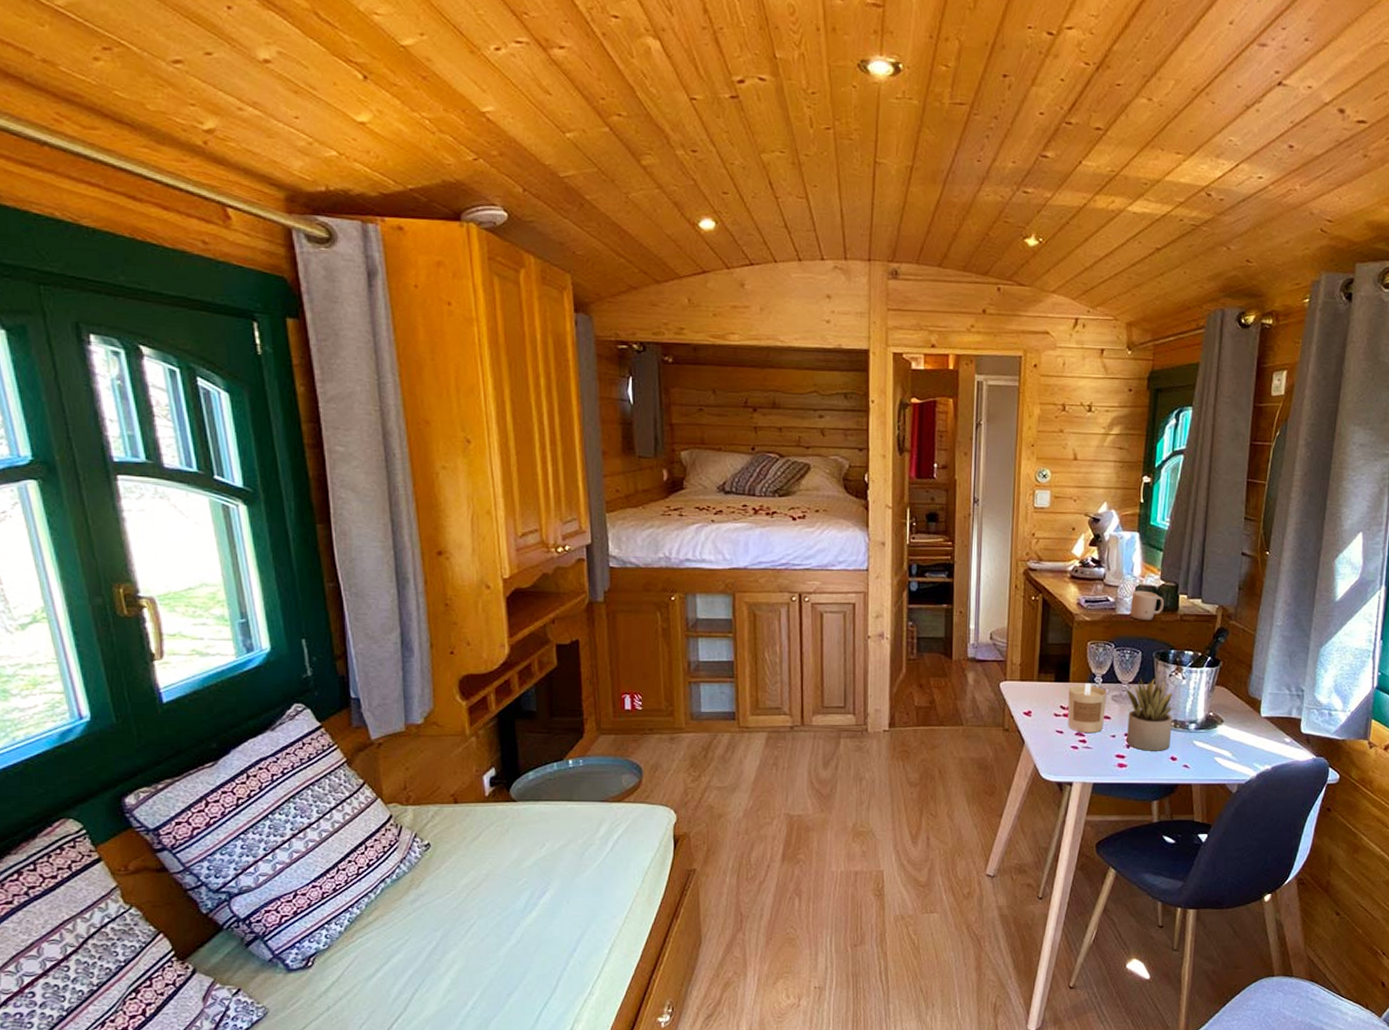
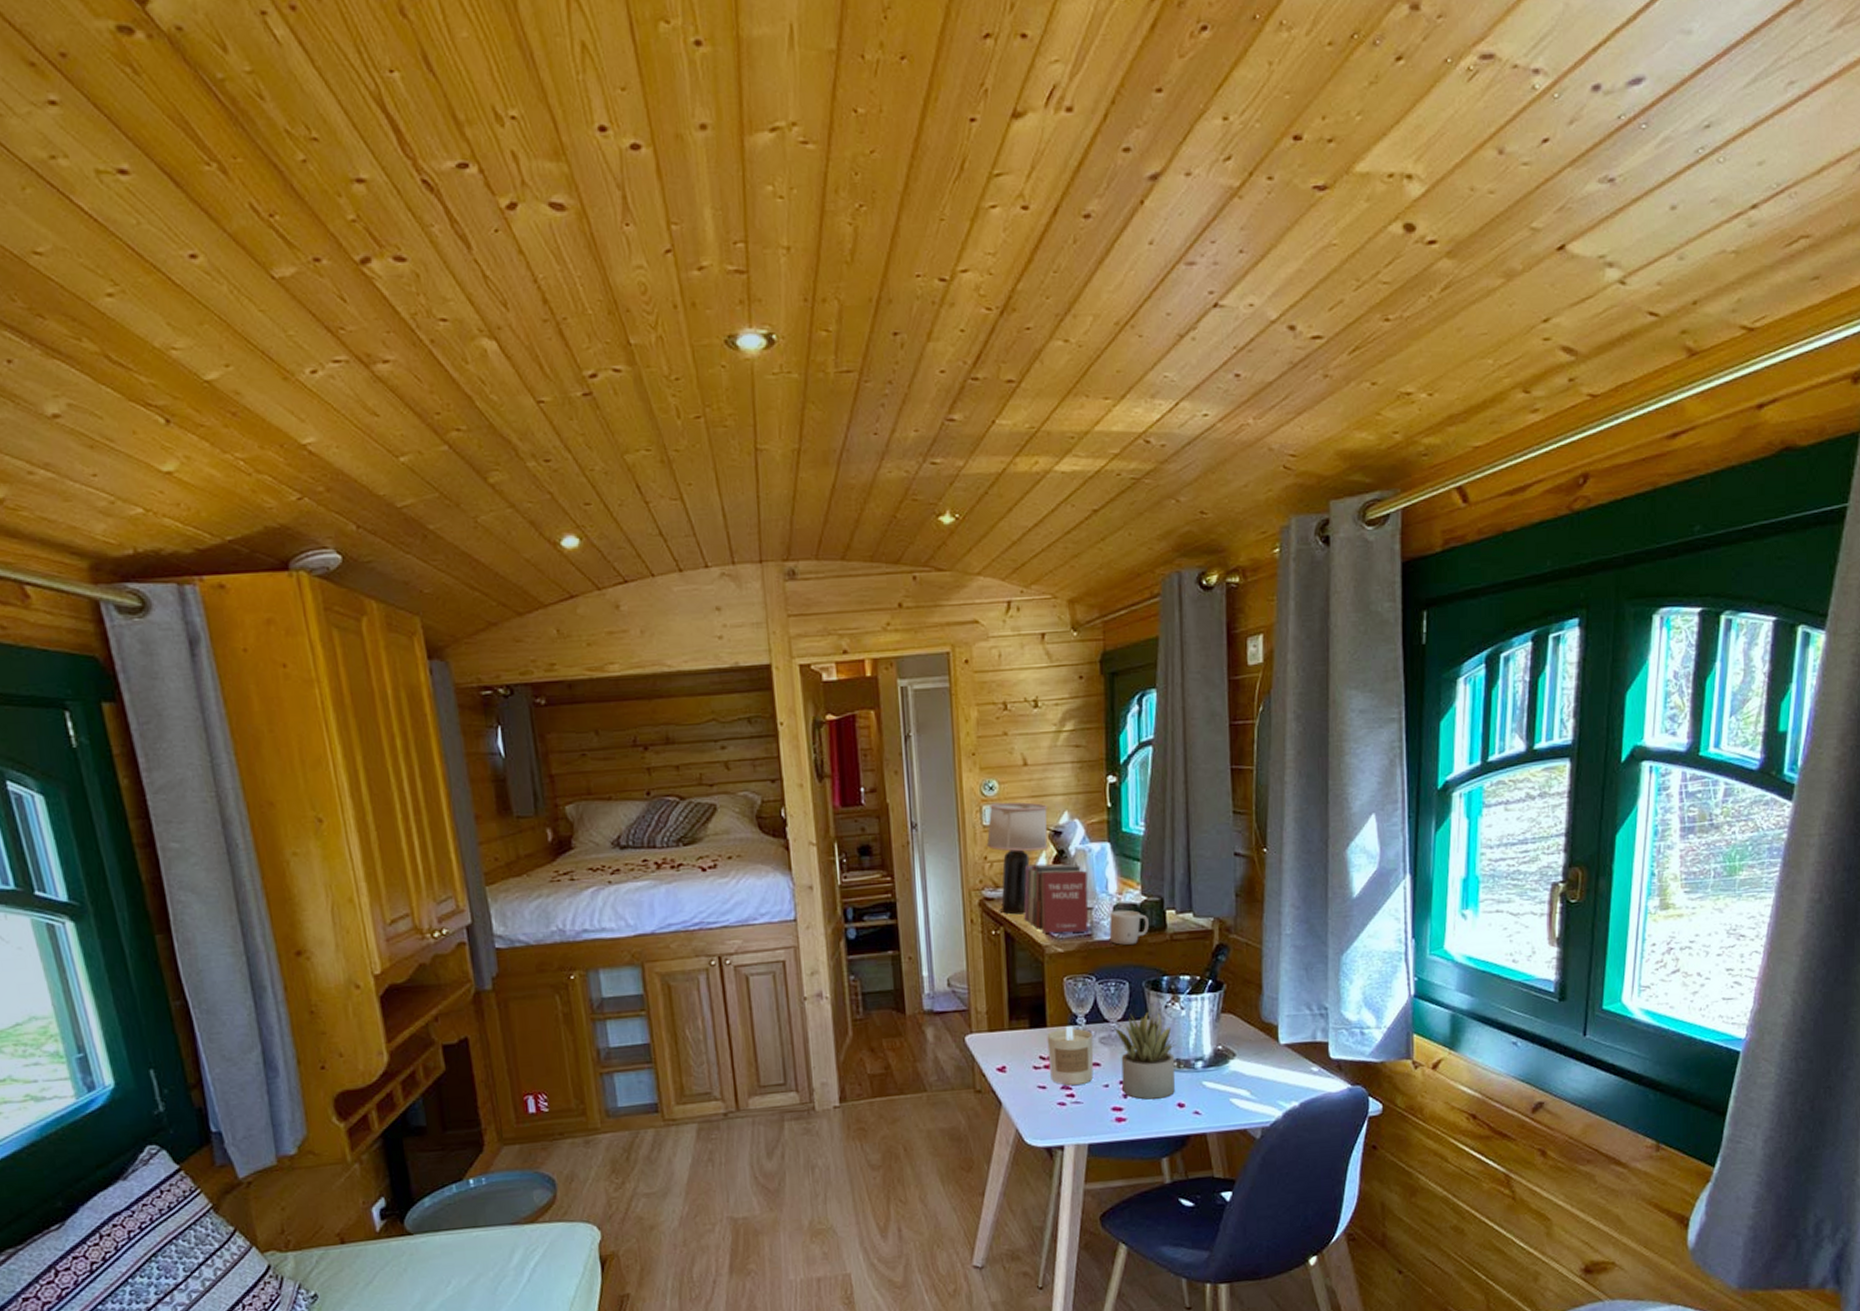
table lamp: none [1035,489,1090,585] -> present [986,802,1048,915]
books: none [1060,544,1117,606] -> present [1024,863,1089,934]

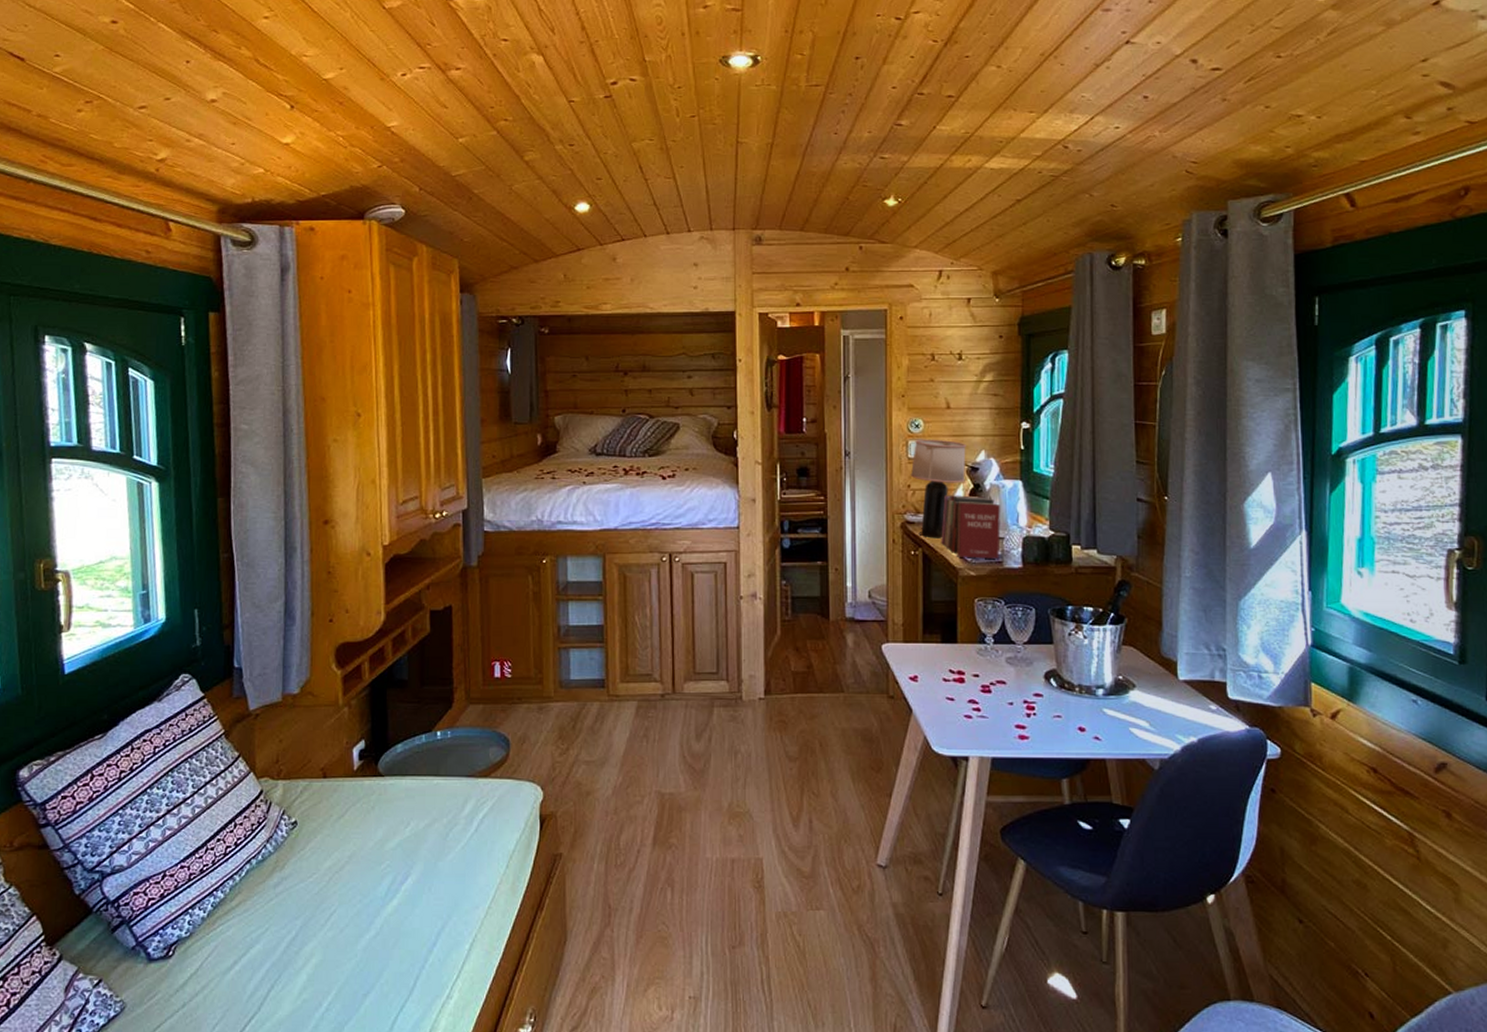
candle: present [1047,1026,1094,1086] -> none [957,644,1000,701]
mug: present [1109,910,1149,945] -> none [1018,542,1055,574]
succulent plant: present [1114,1012,1177,1100] -> none [1020,638,1079,721]

